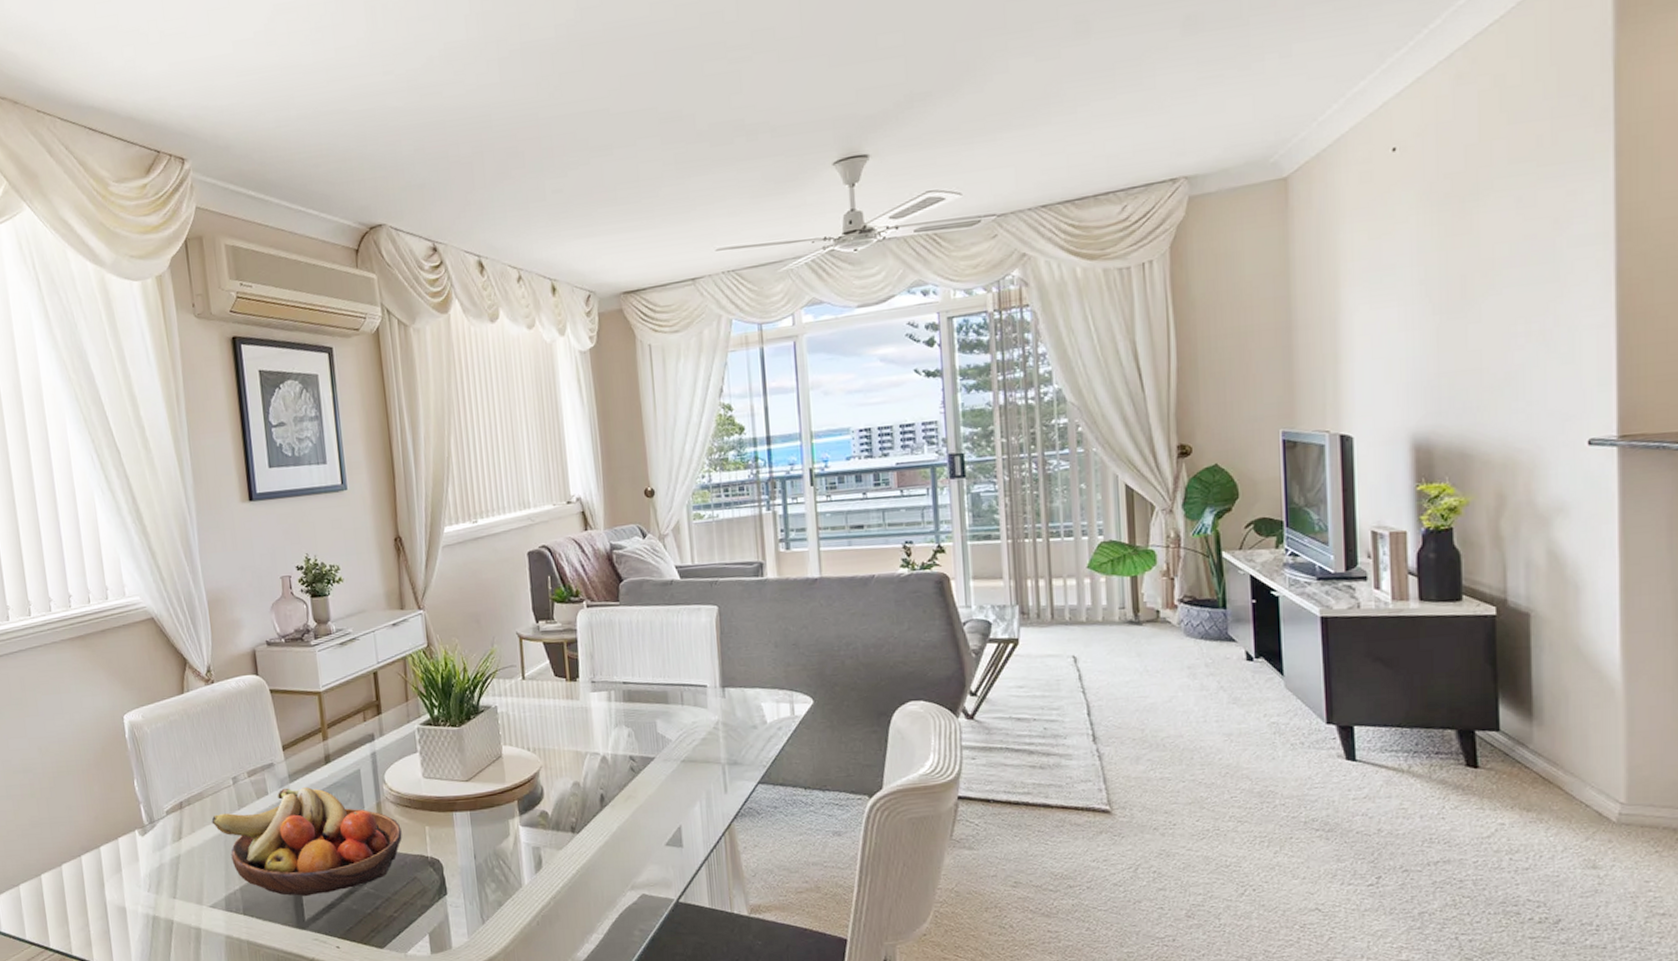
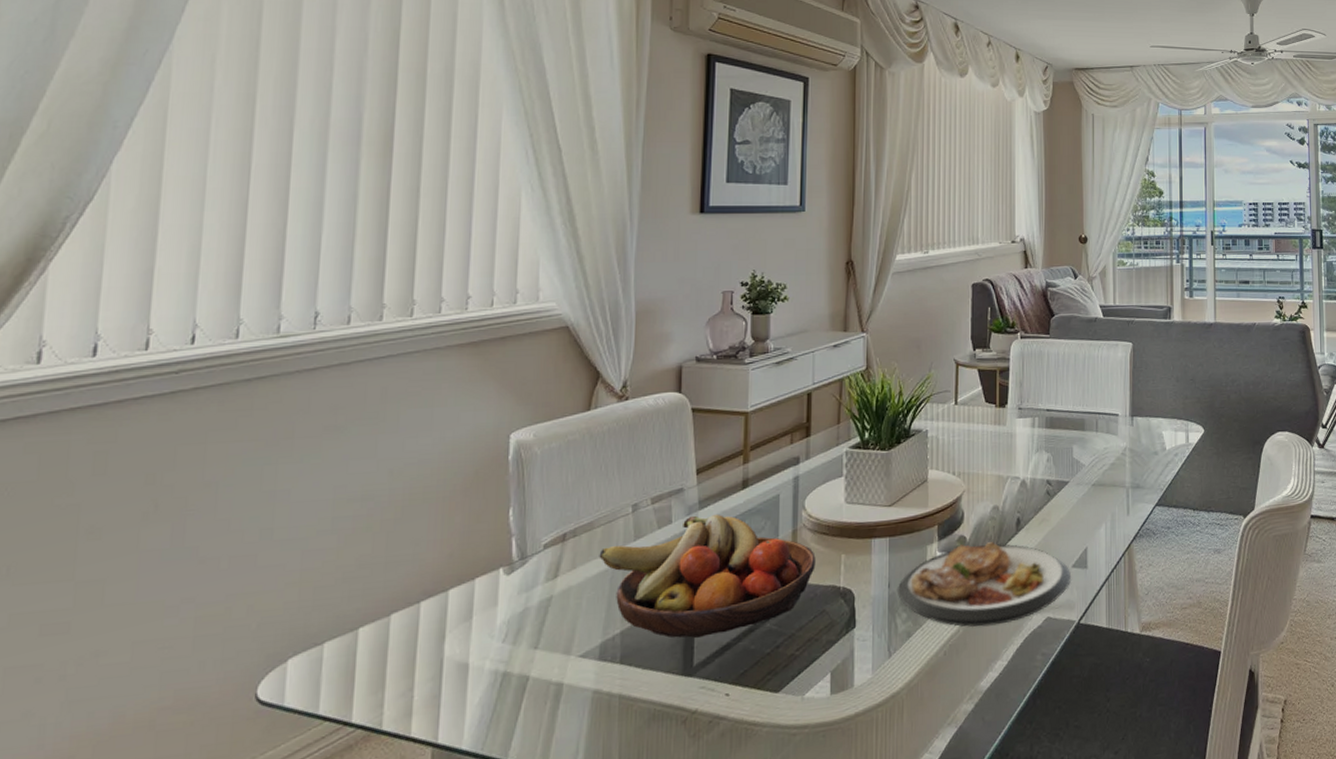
plate: none [484,818,666,900] -> present [898,542,1072,627]

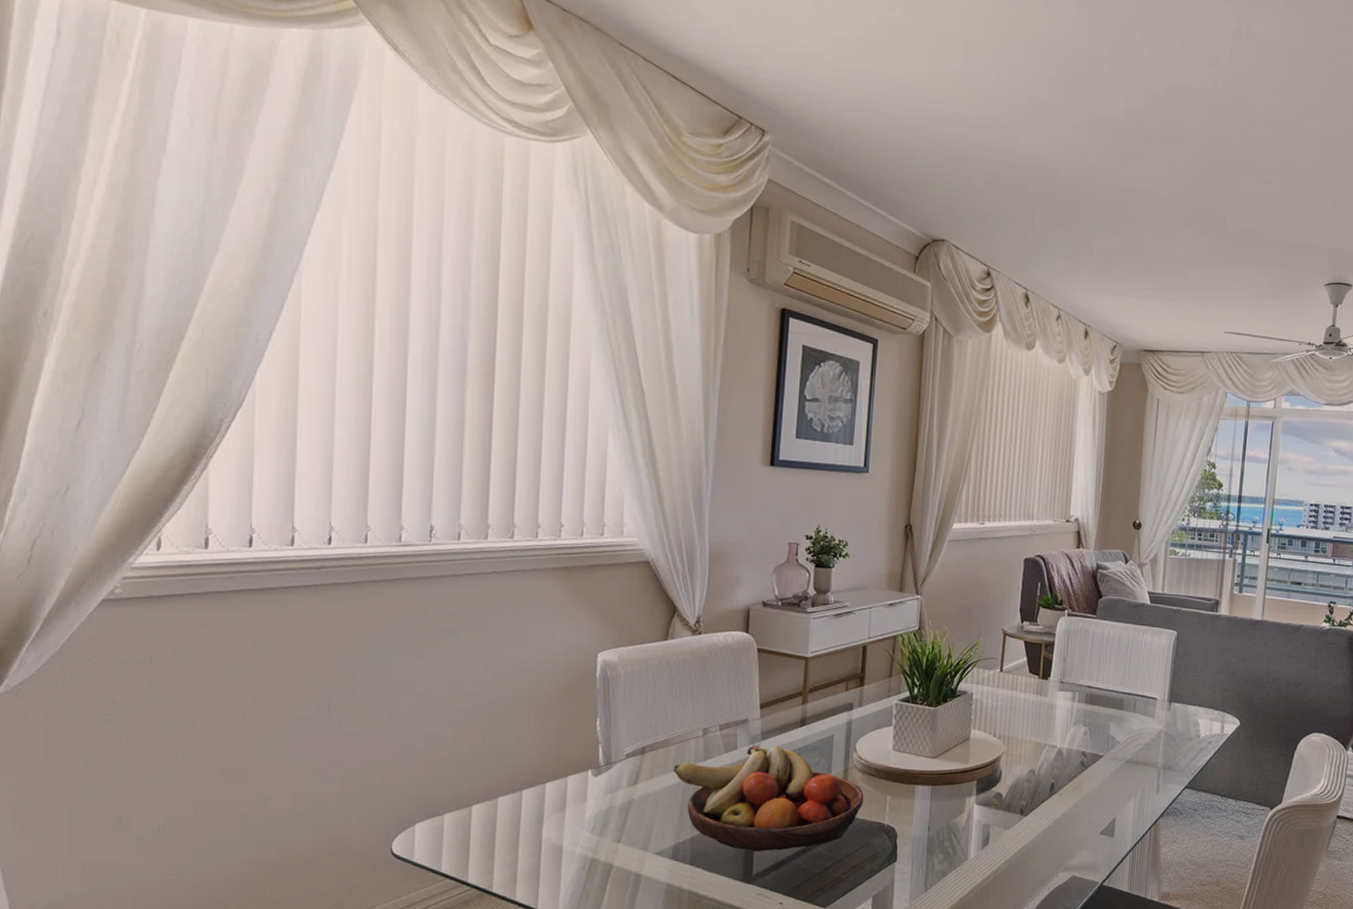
plate: present [898,542,1072,627] -> none [936,801,1098,876]

